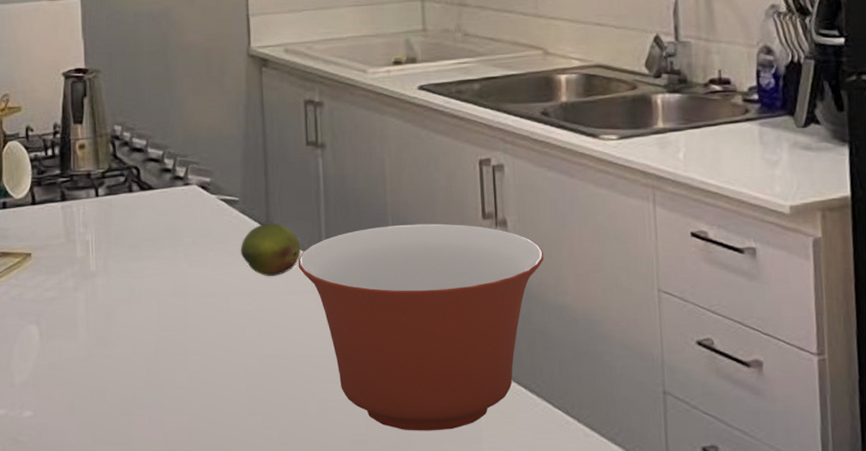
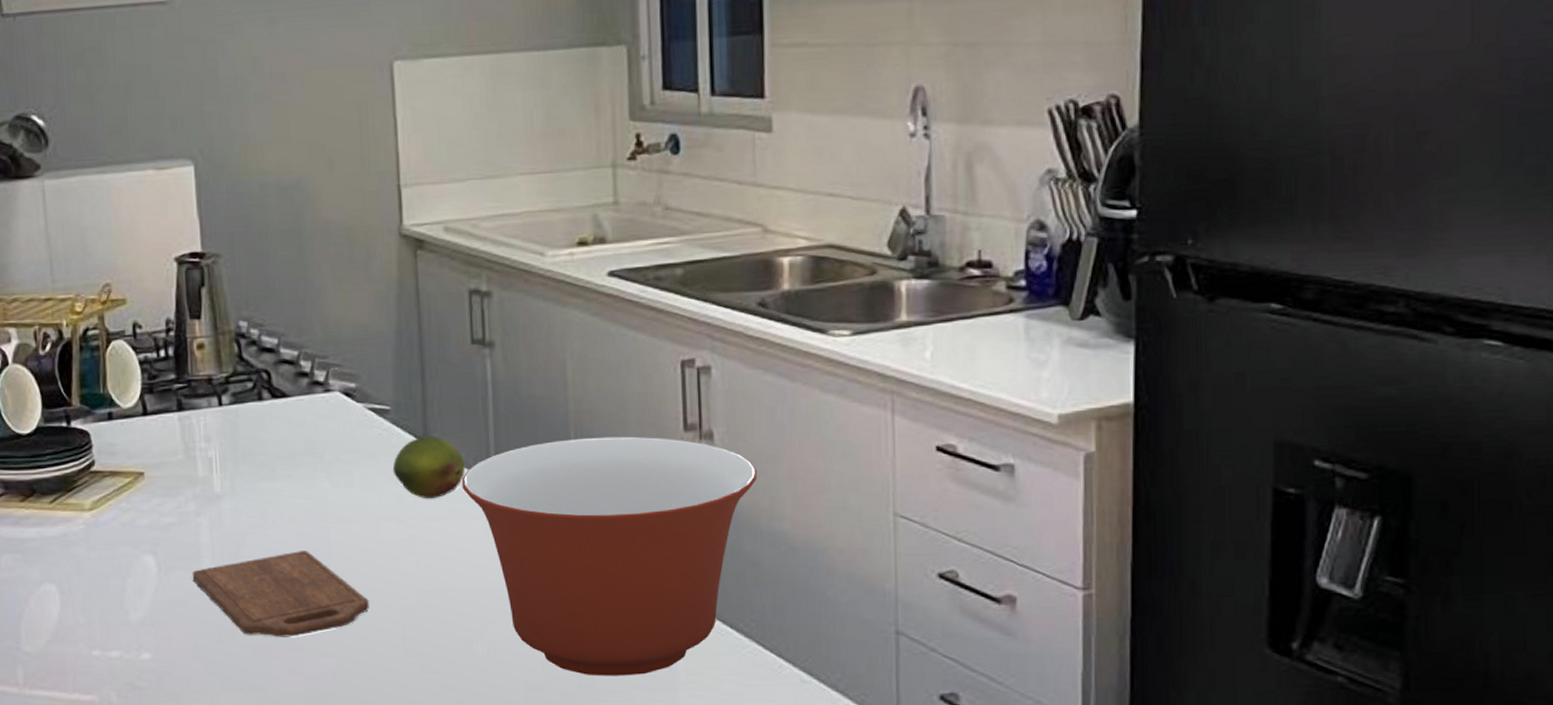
cutting board: none [69,321,219,397] -> present [192,551,369,637]

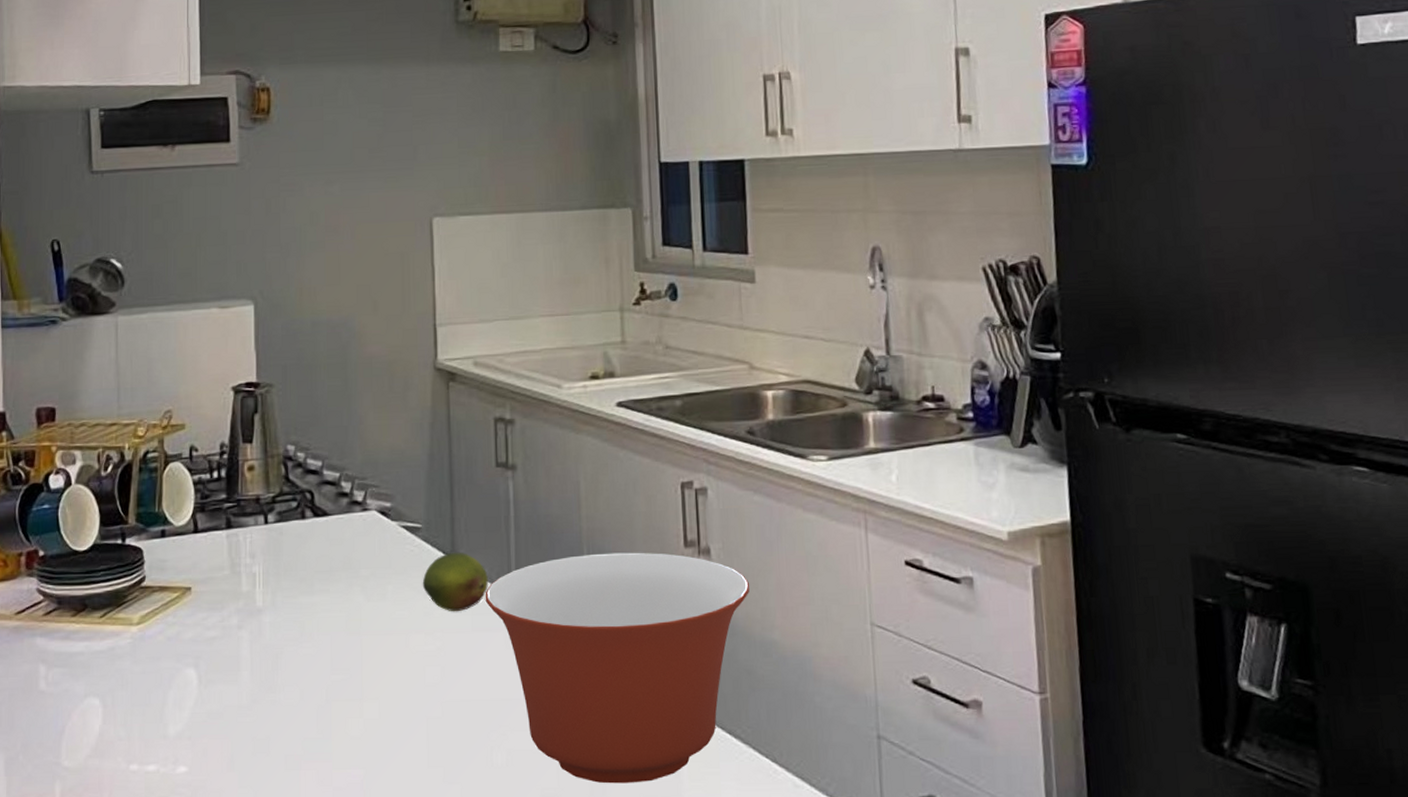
cutting board: present [192,551,369,637] -> none [231,663,397,749]

